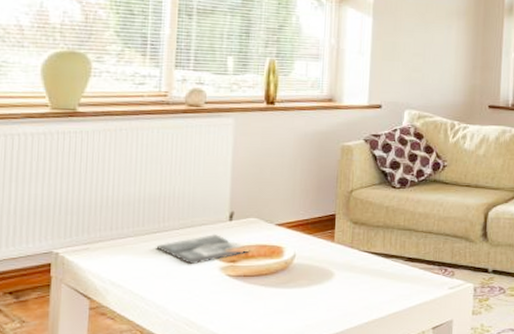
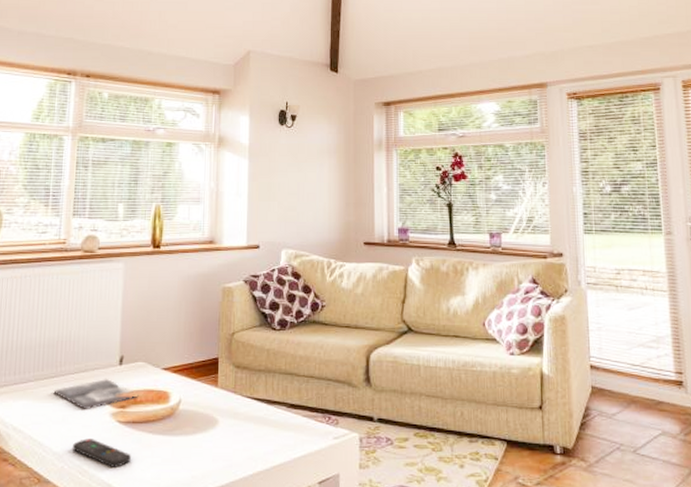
remote control: none [179,292,242,319] -> present [73,439,131,467]

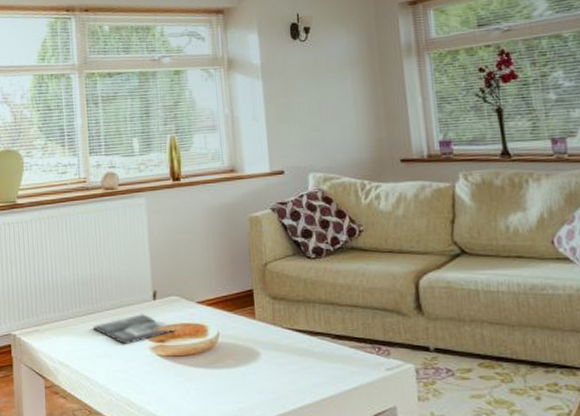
remote control: present [73,439,131,467] -> none [118,372,176,400]

